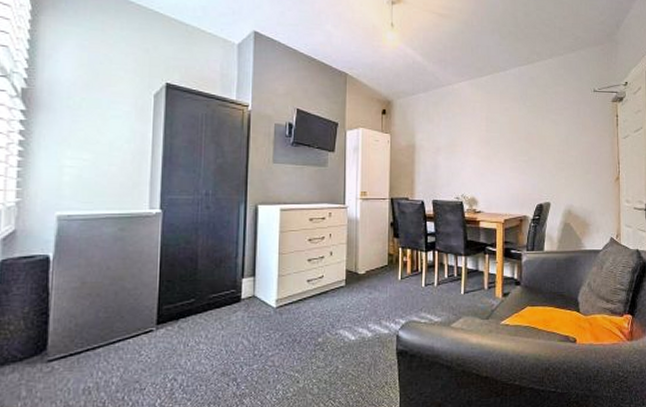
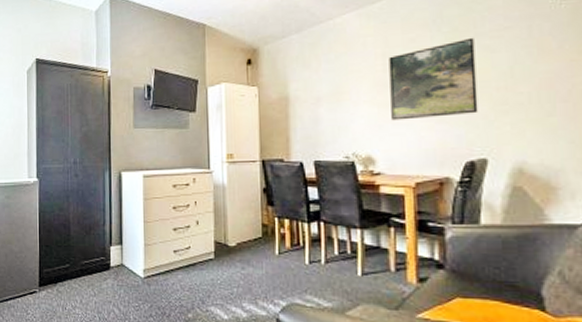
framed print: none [490,112,546,171] -> present [389,37,478,121]

